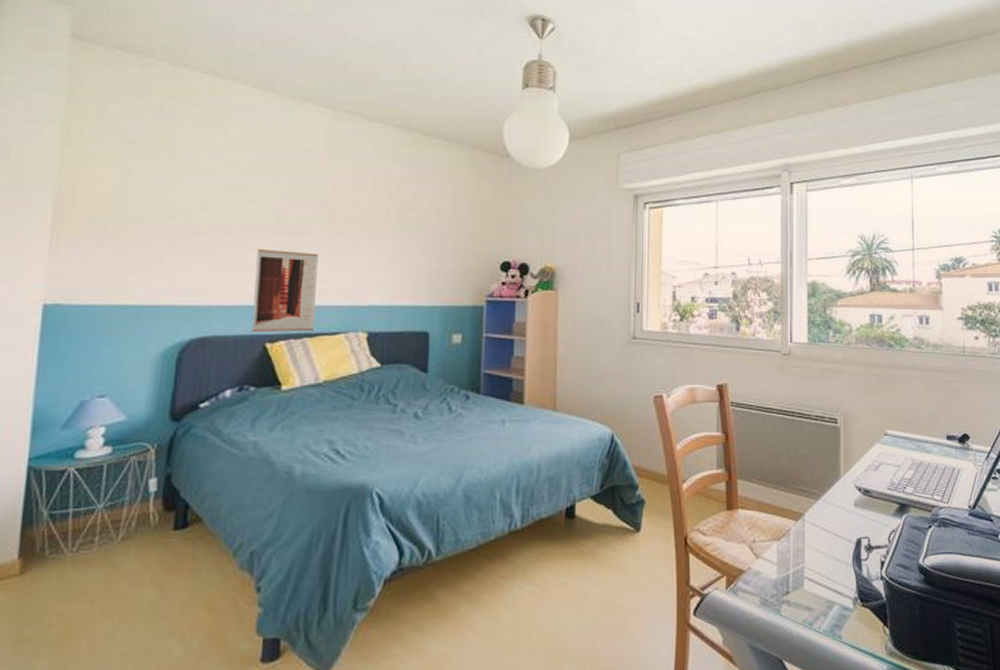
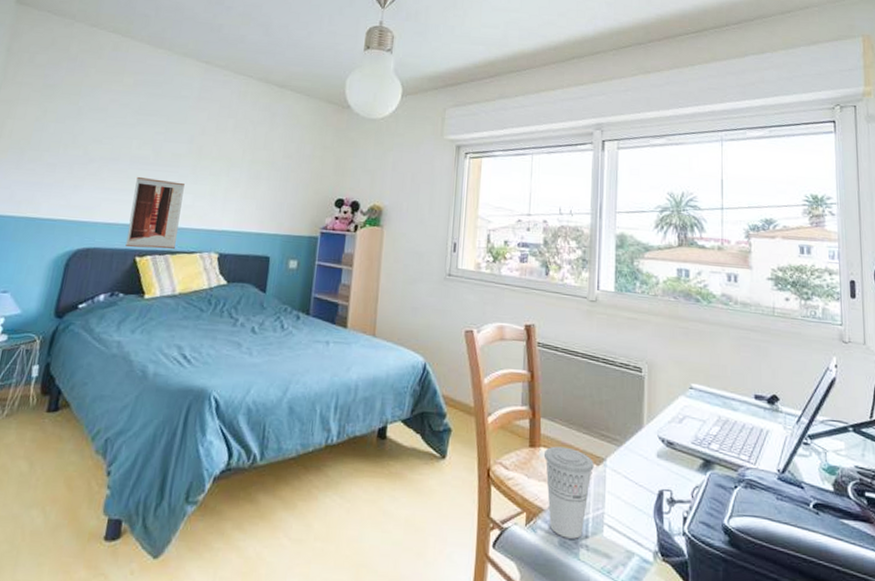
cup: none [741,506,793,597] -> present [543,446,594,539]

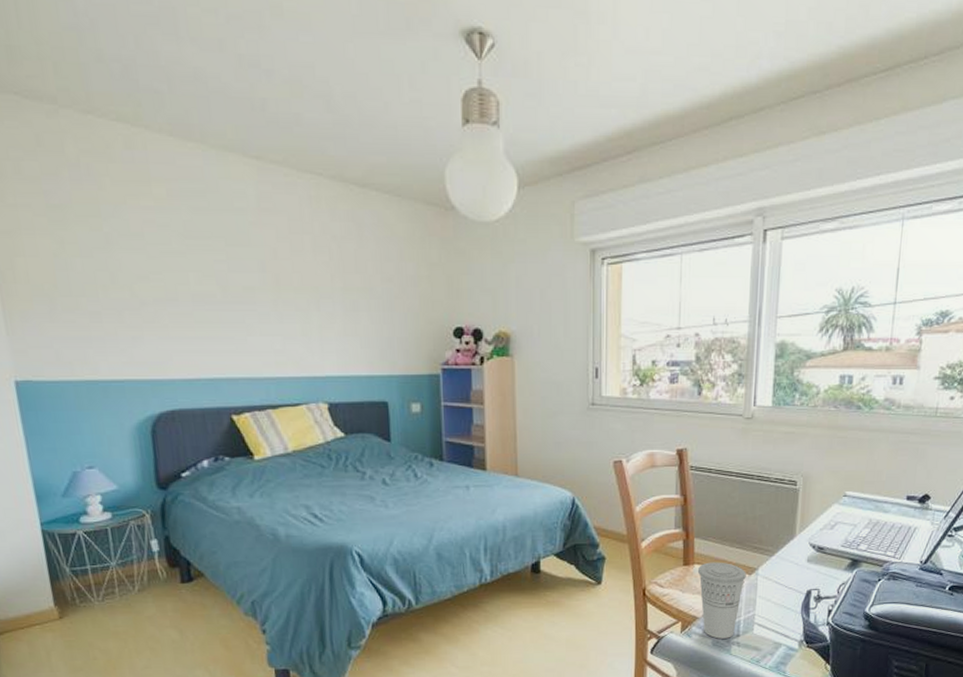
wall art: present [125,176,185,249] -> none [207,319,275,406]

